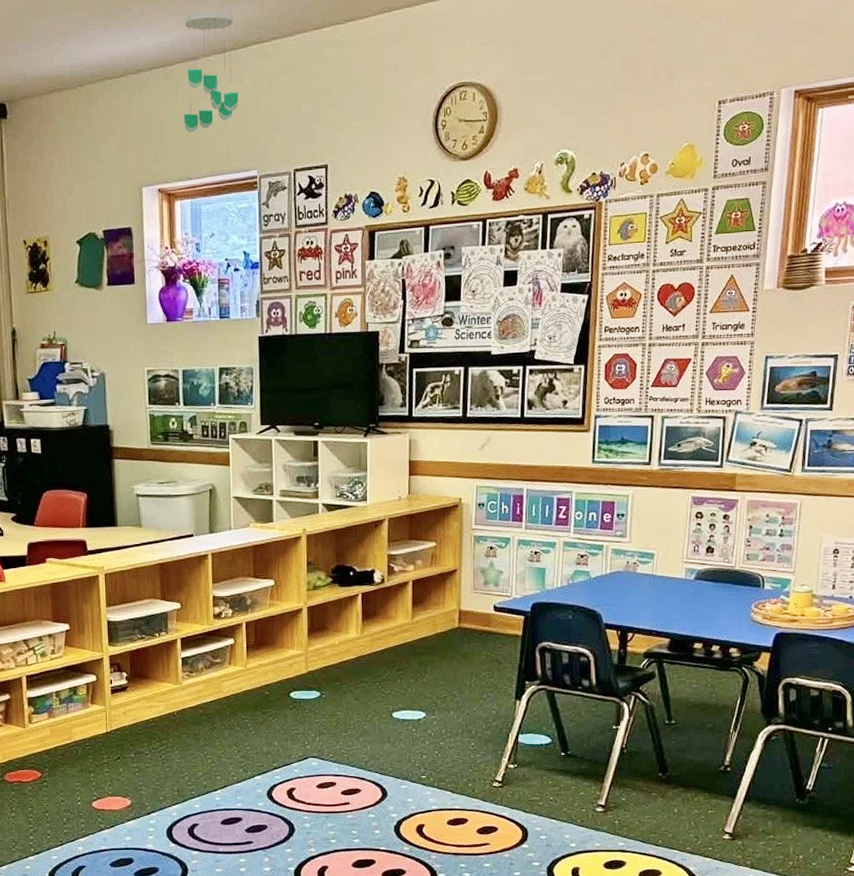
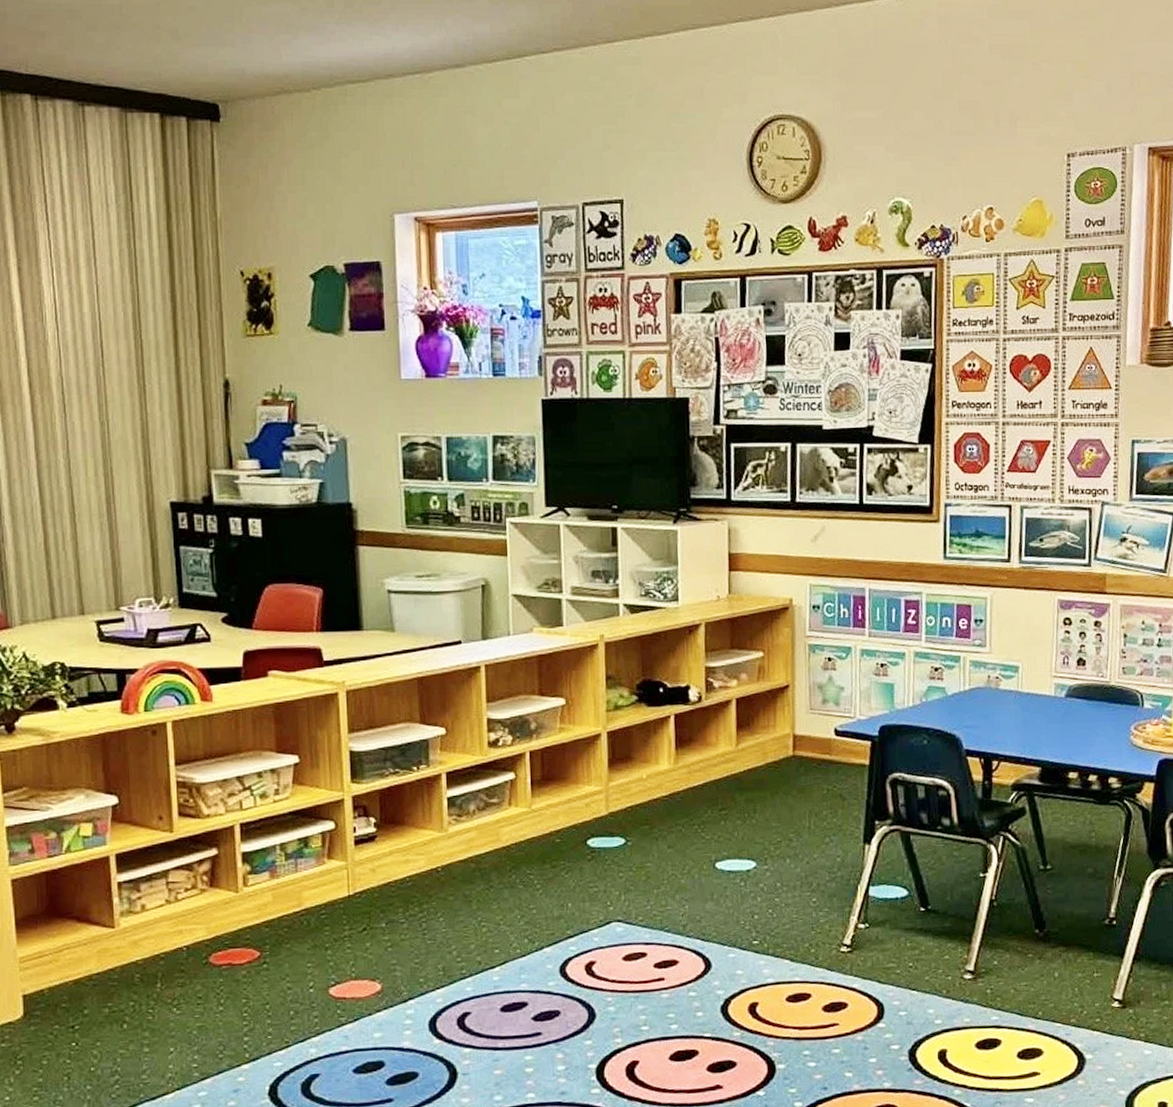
ceiling mobile: present [184,11,239,133] -> none [446,13,514,153]

